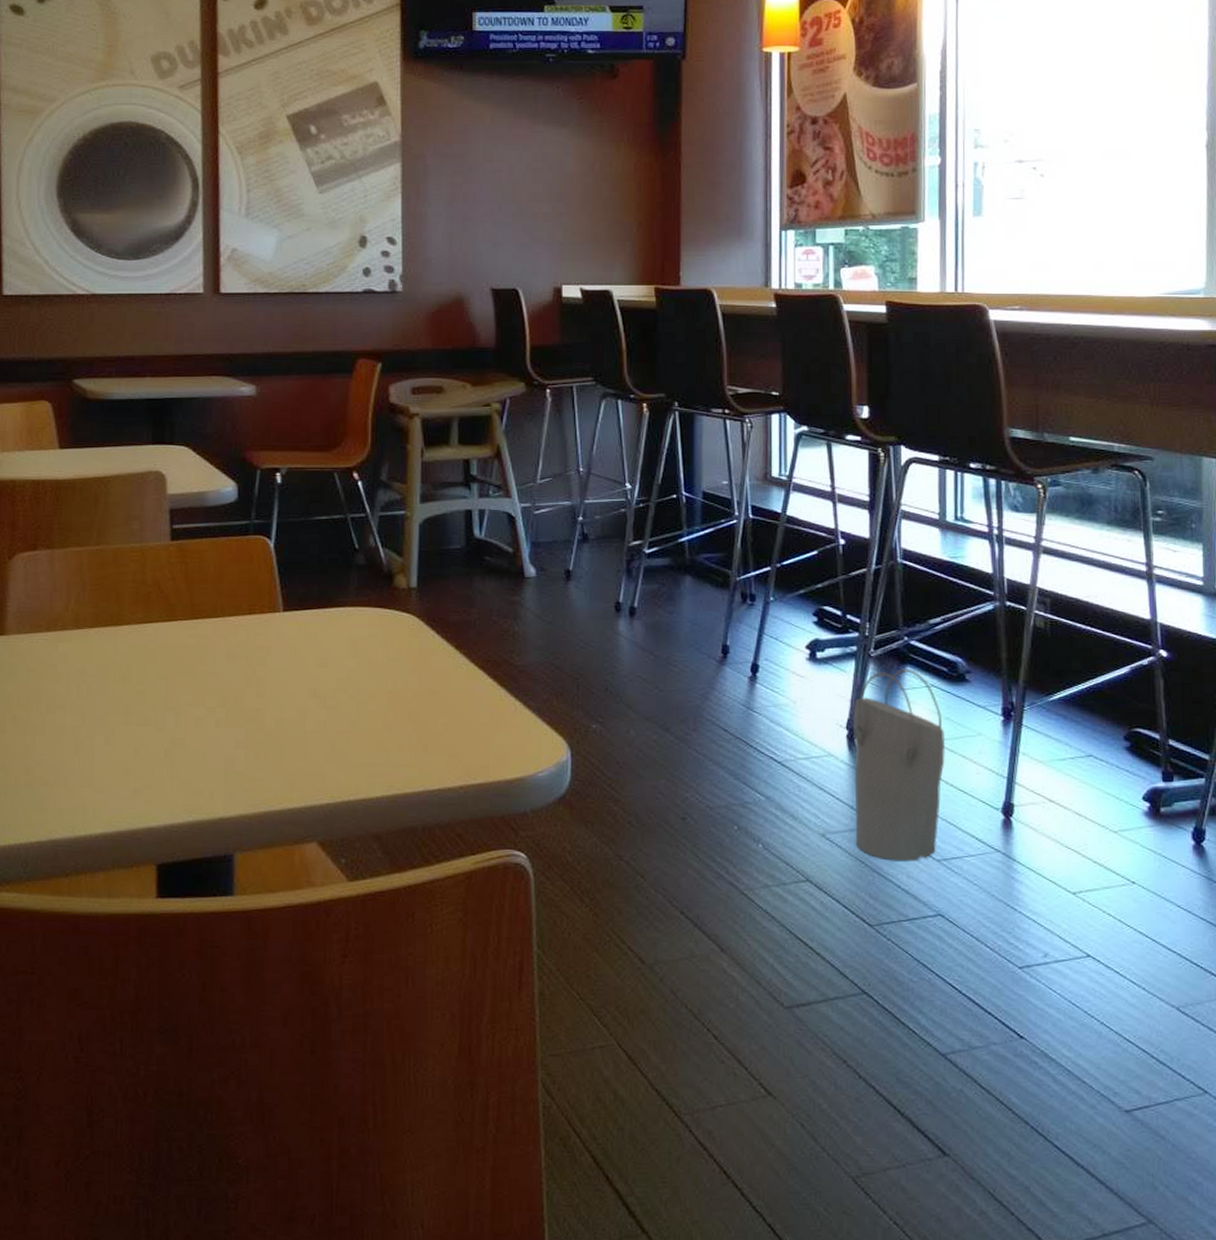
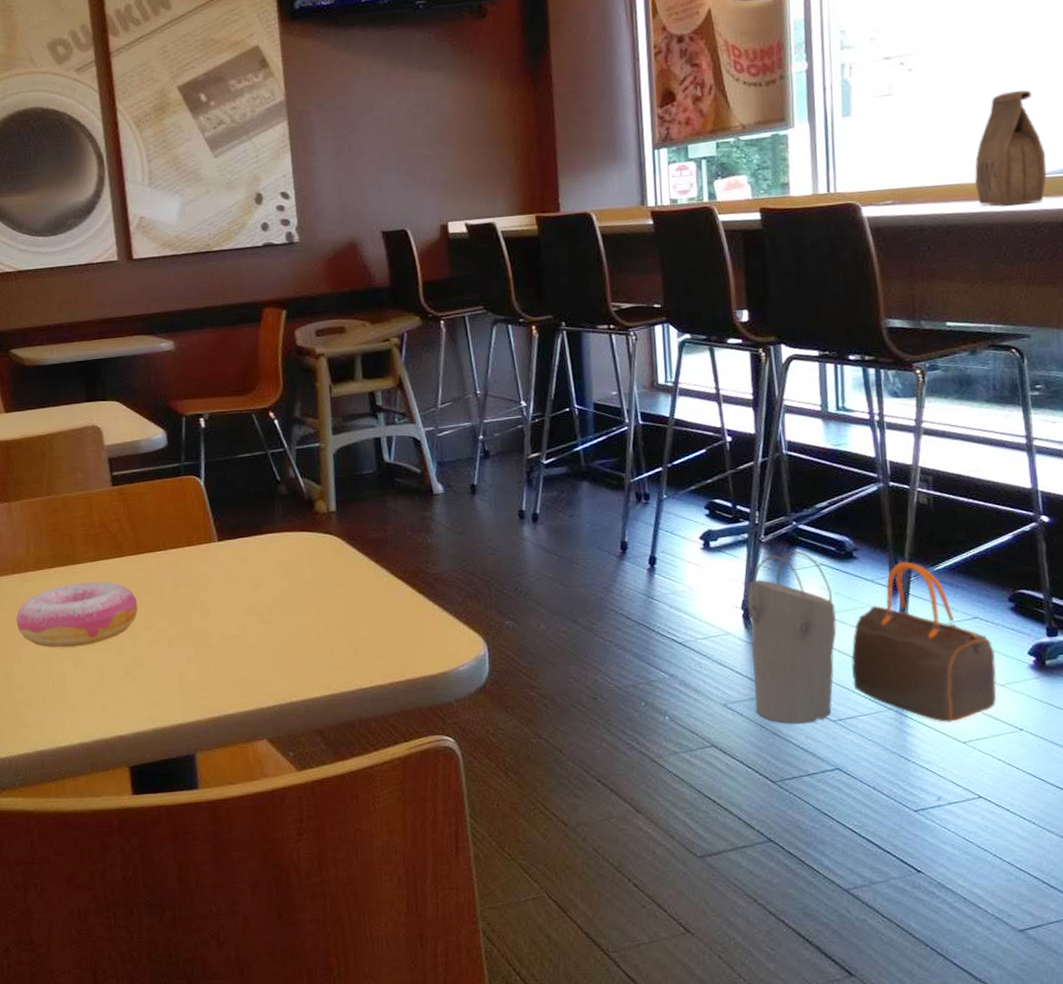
donut: none [44,646,186,721] -> present [16,581,138,648]
handbag: none [958,688,1110,870] -> present [851,560,997,722]
paper bag: none [1103,207,1174,322] -> present [975,90,1047,206]

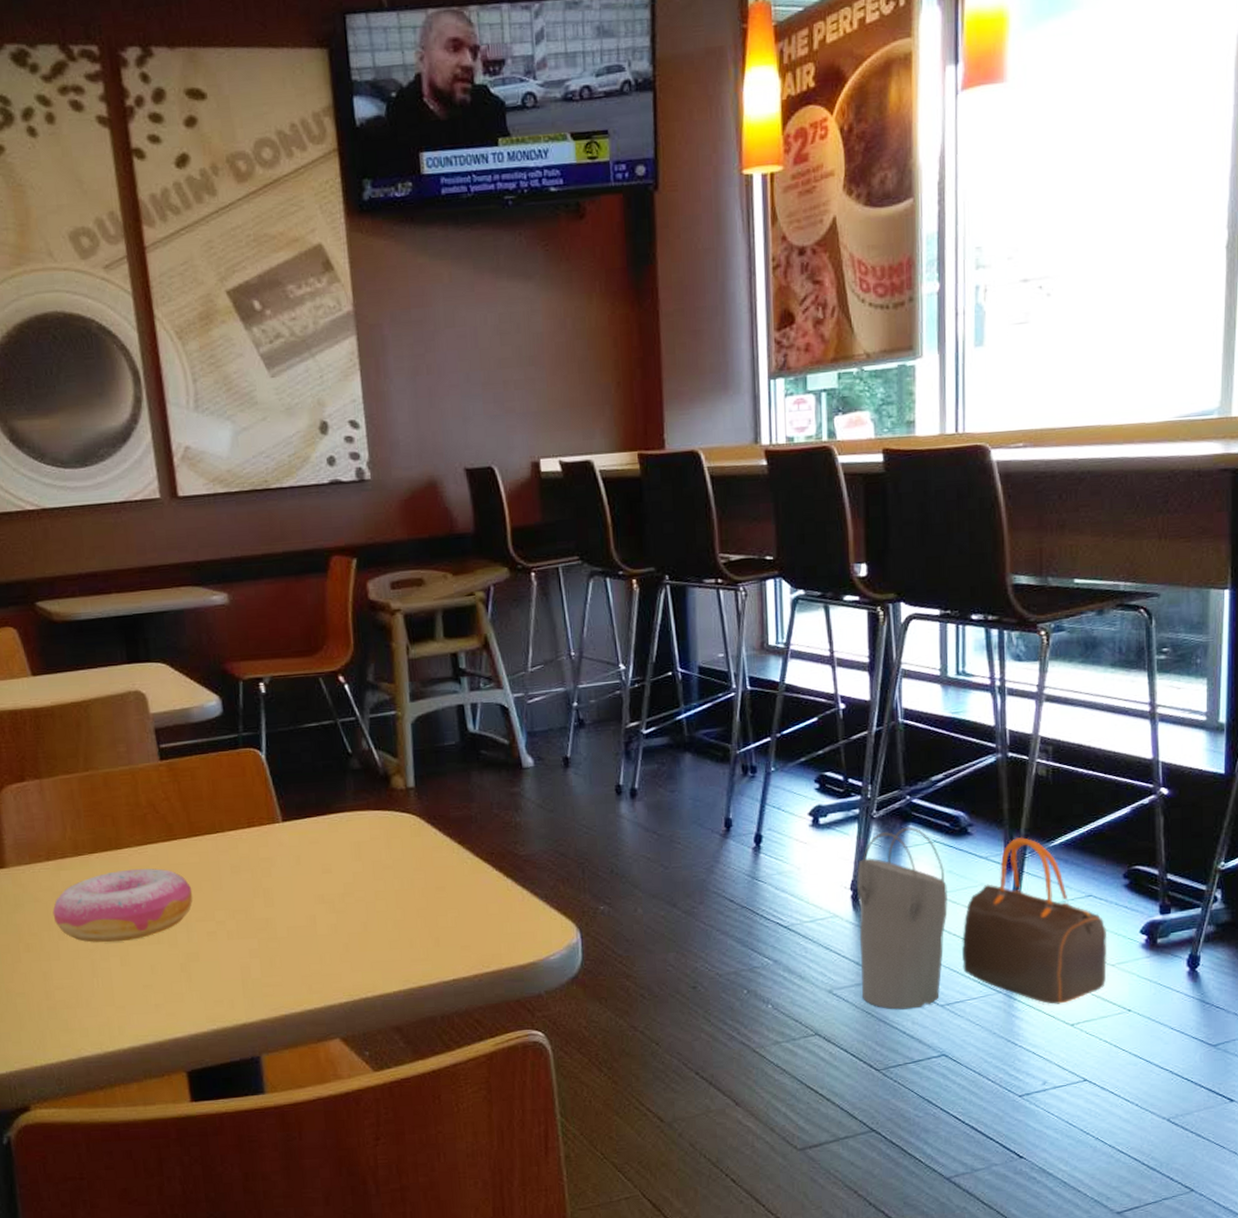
paper bag: present [975,90,1047,206] -> none [1111,321,1186,451]

